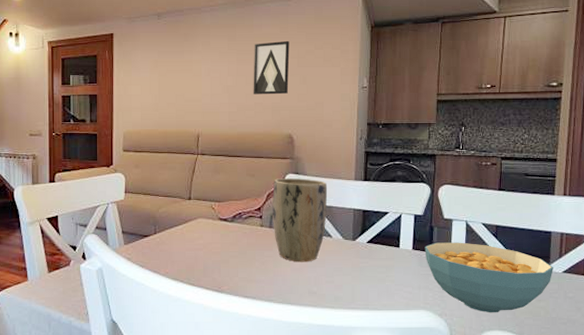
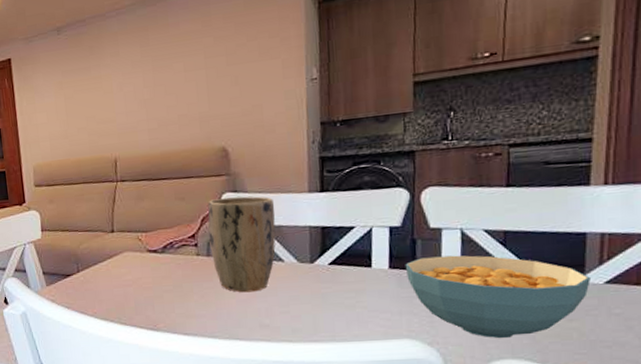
wall art: present [253,40,290,95] -> none [171,35,218,106]

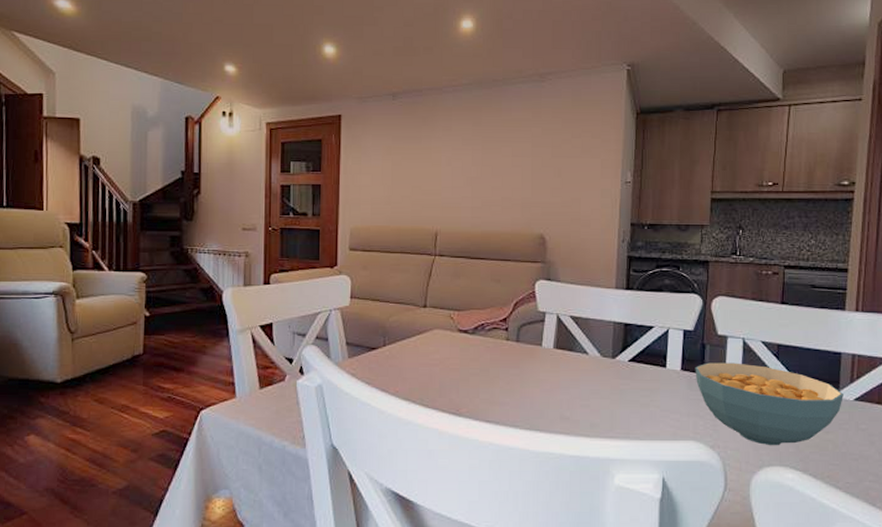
plant pot: present [208,196,276,293] -> none [520,285,584,383]

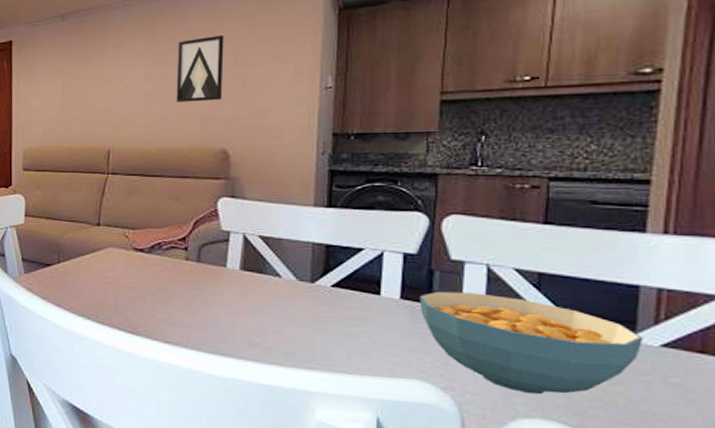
wall art: none [500,127,543,189] -> present [176,34,224,103]

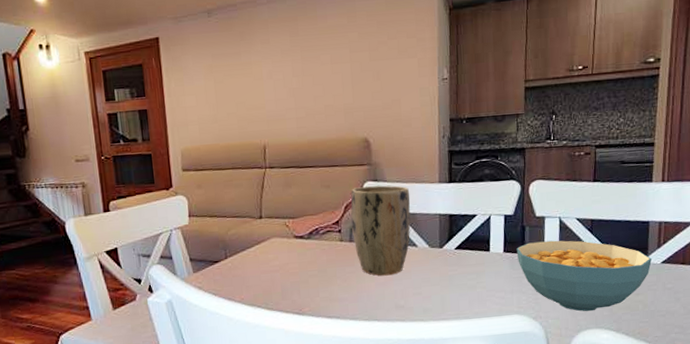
wall art: present [176,34,224,103] -> none [319,31,361,97]
plant pot: none [201,203,276,306] -> present [351,185,411,276]

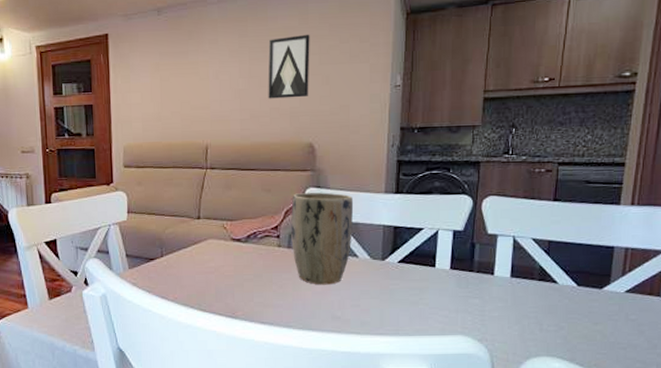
wall art: none [319,31,361,97] -> present [268,34,310,99]
cereal bowl: present [516,240,652,312] -> none [464,260,614,338]

